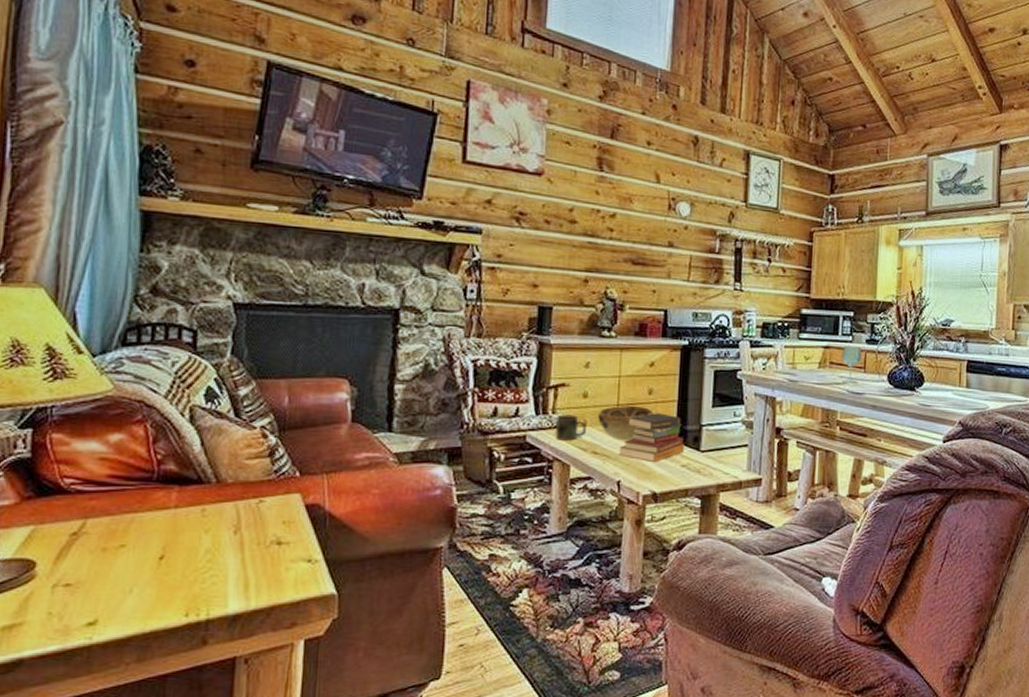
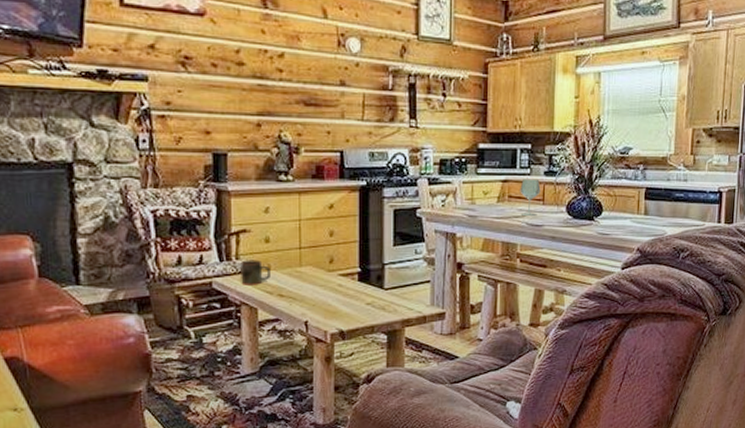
decorative bowl: present [598,406,653,441] -> none [282,249,335,283]
books: present [618,413,684,462] -> none [304,254,368,302]

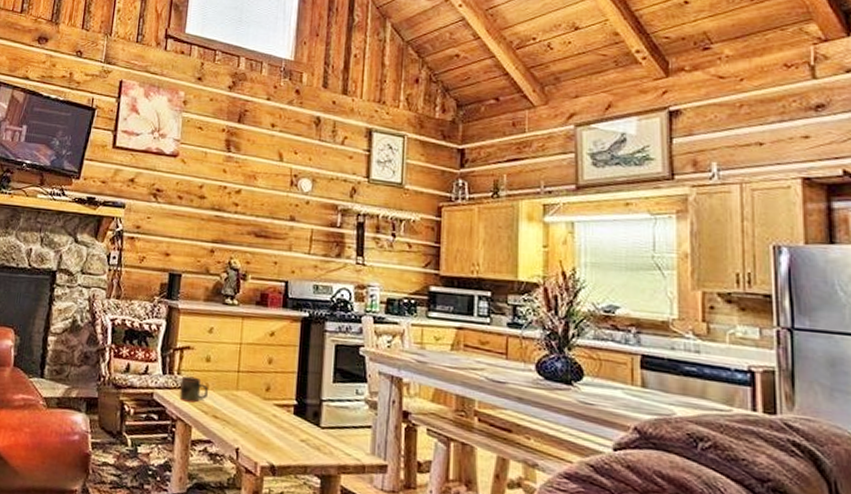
wine glass: present [520,178,541,217] -> none [477,328,503,372]

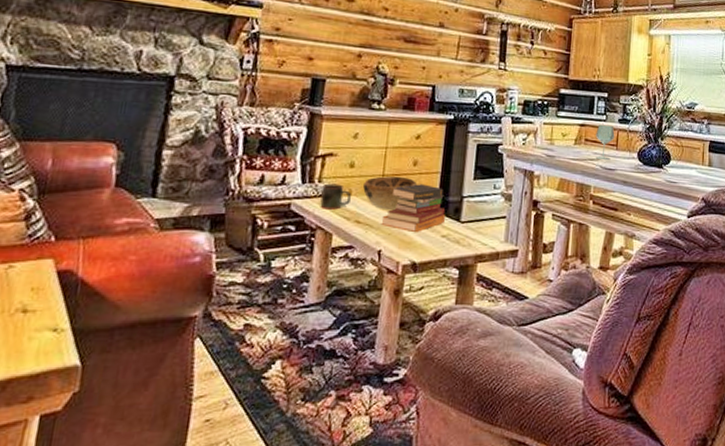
decorative bowl: none [219,372,272,409] -> present [363,176,417,211]
books: none [238,383,304,433] -> present [381,184,446,232]
wine glass: none [477,328,503,372] -> present [595,124,615,161]

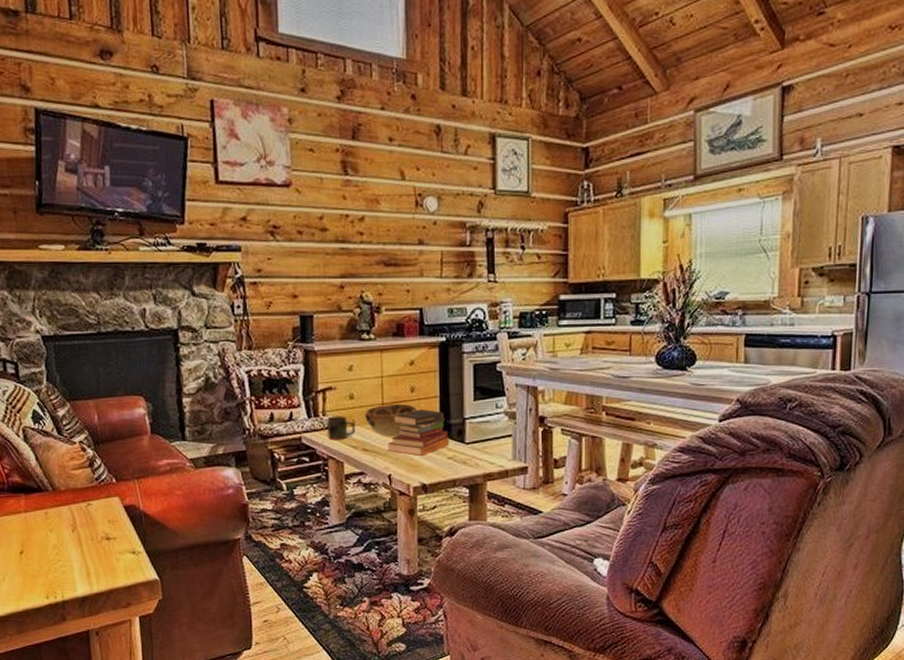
wine glass: present [595,124,615,161] -> none [604,329,627,368]

